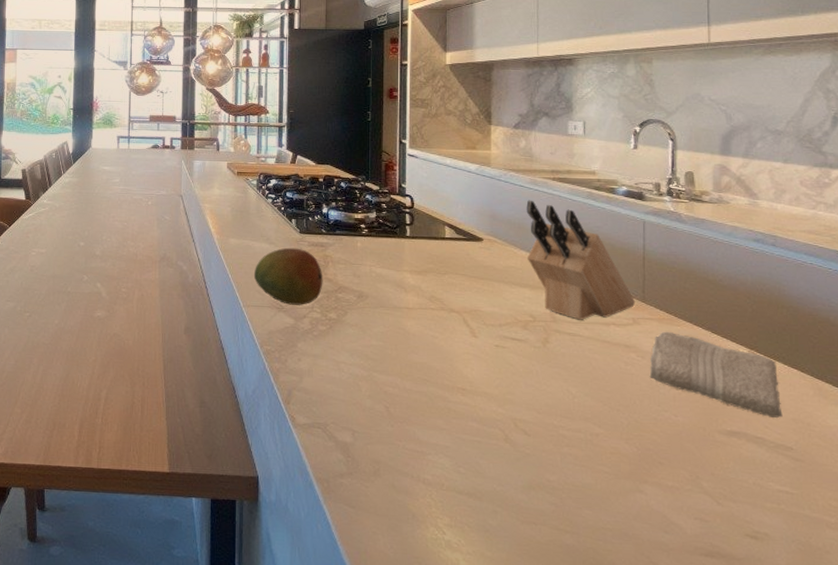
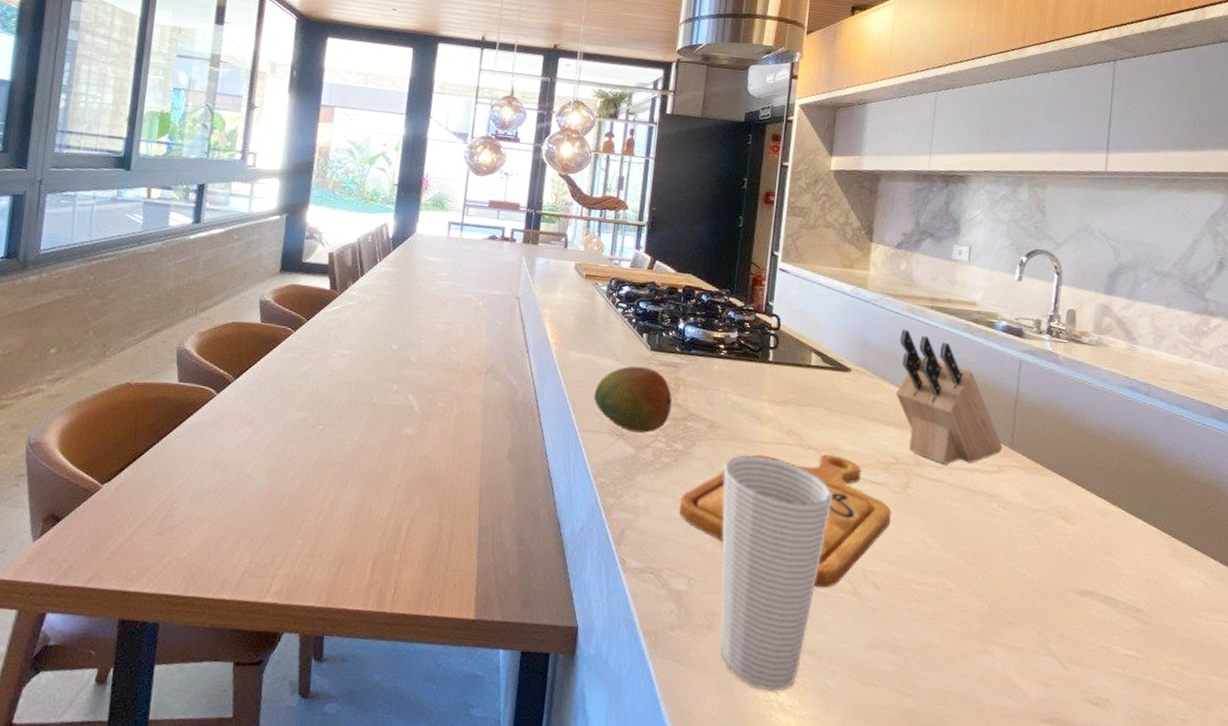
cutting board: none [339,316,534,435] -> present [679,454,892,587]
cup: none [375,320,478,530] -> present [719,454,833,691]
washcloth: present [649,331,783,418] -> none [1009,481,1137,578]

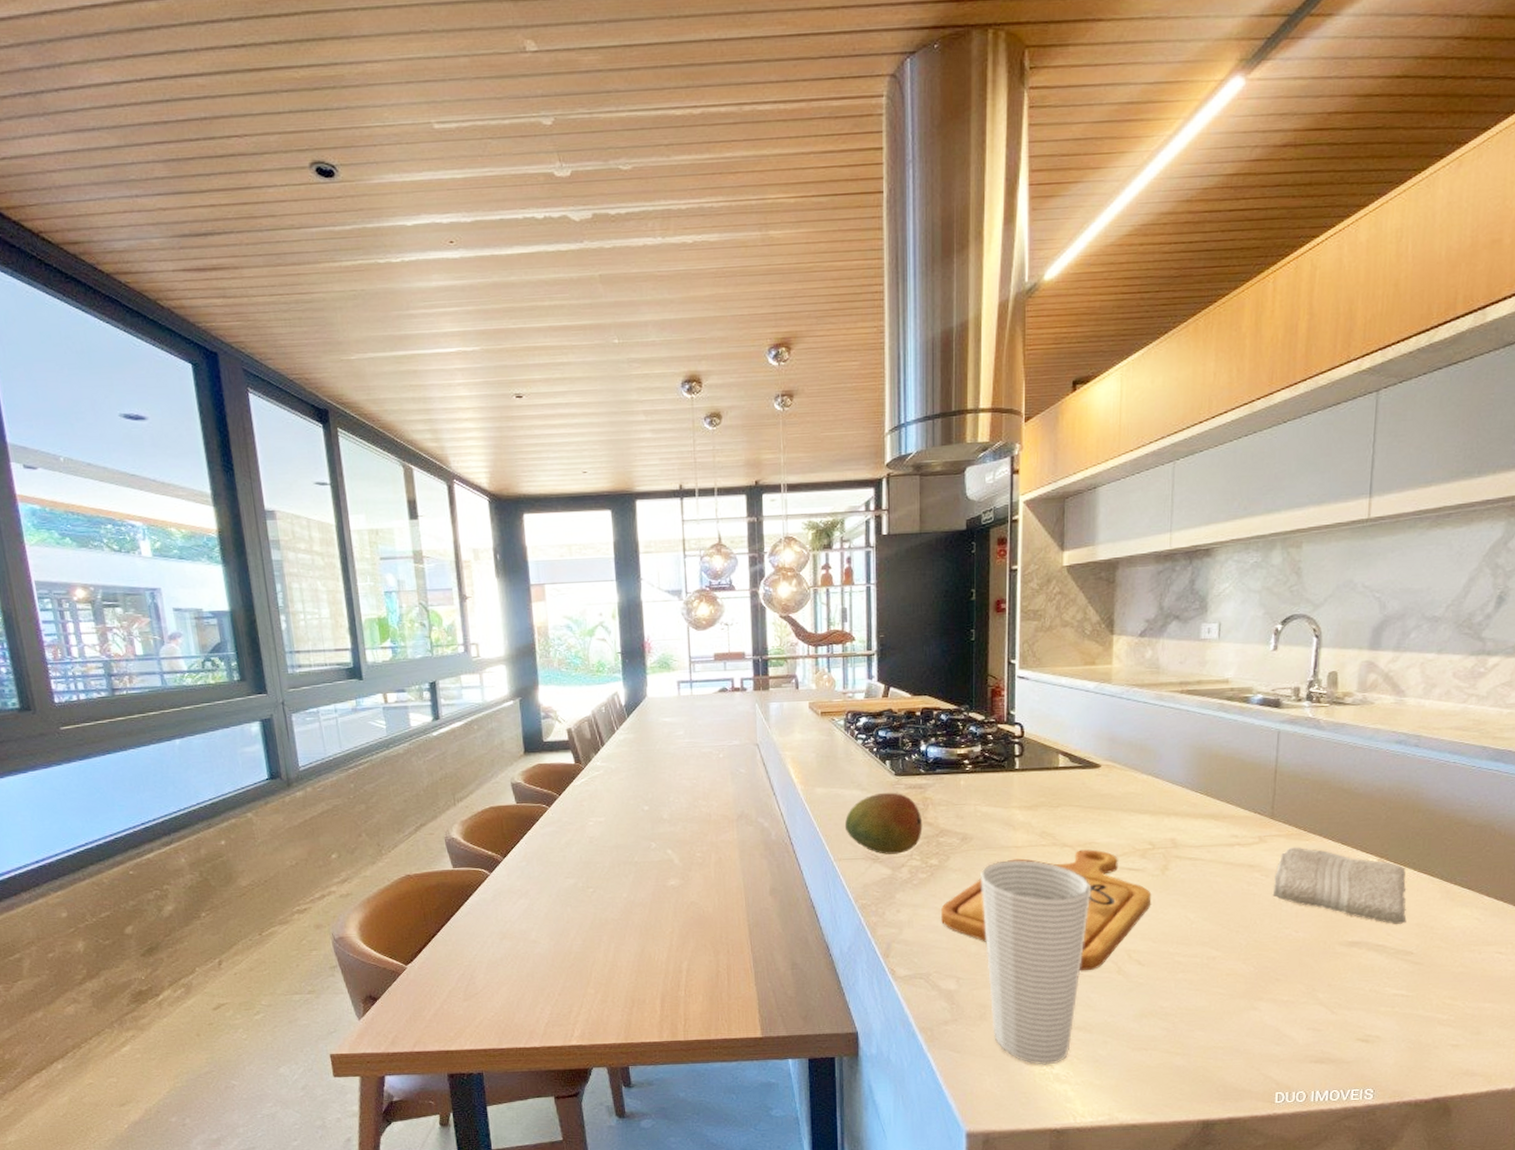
knife block: present [895,329,1003,465] -> none [1148,717,1264,843]
washcloth: none [1009,481,1137,578] -> present [1272,847,1407,924]

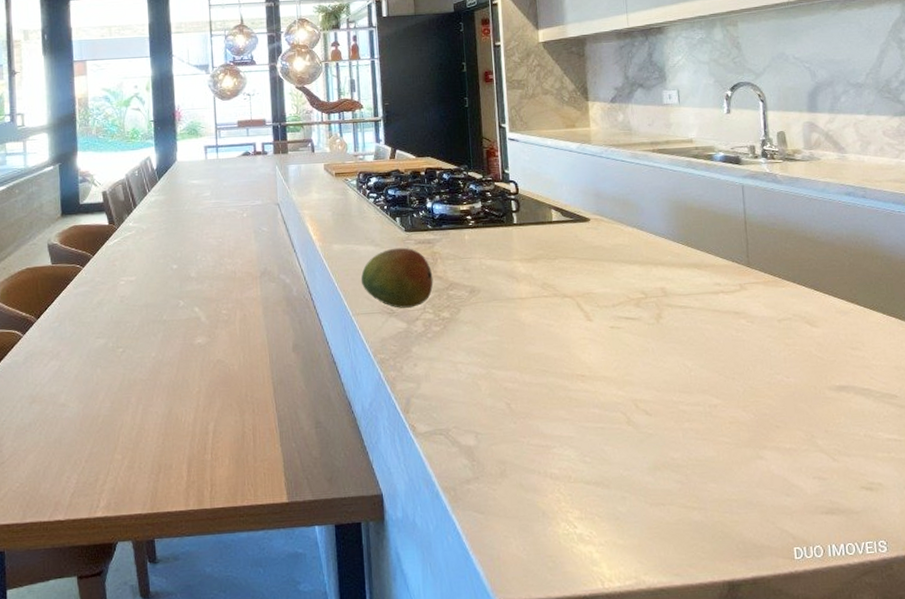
cutting board: present [941,849,1152,970] -> none [456,299,651,422]
cup: present [981,860,1092,1065] -> none [490,311,594,525]
washcloth: present [1272,847,1407,924] -> none [759,293,886,368]

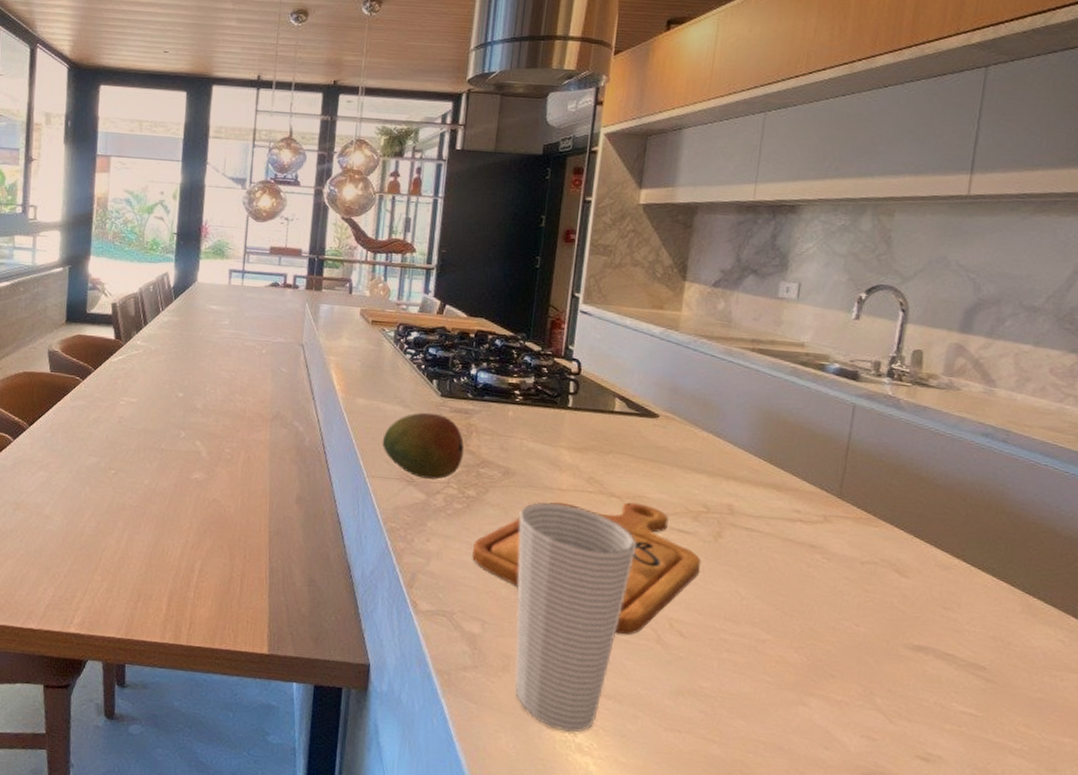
cutting board: none [456,299,651,422] -> present [472,502,701,635]
cup: none [490,311,594,525] -> present [514,501,637,732]

